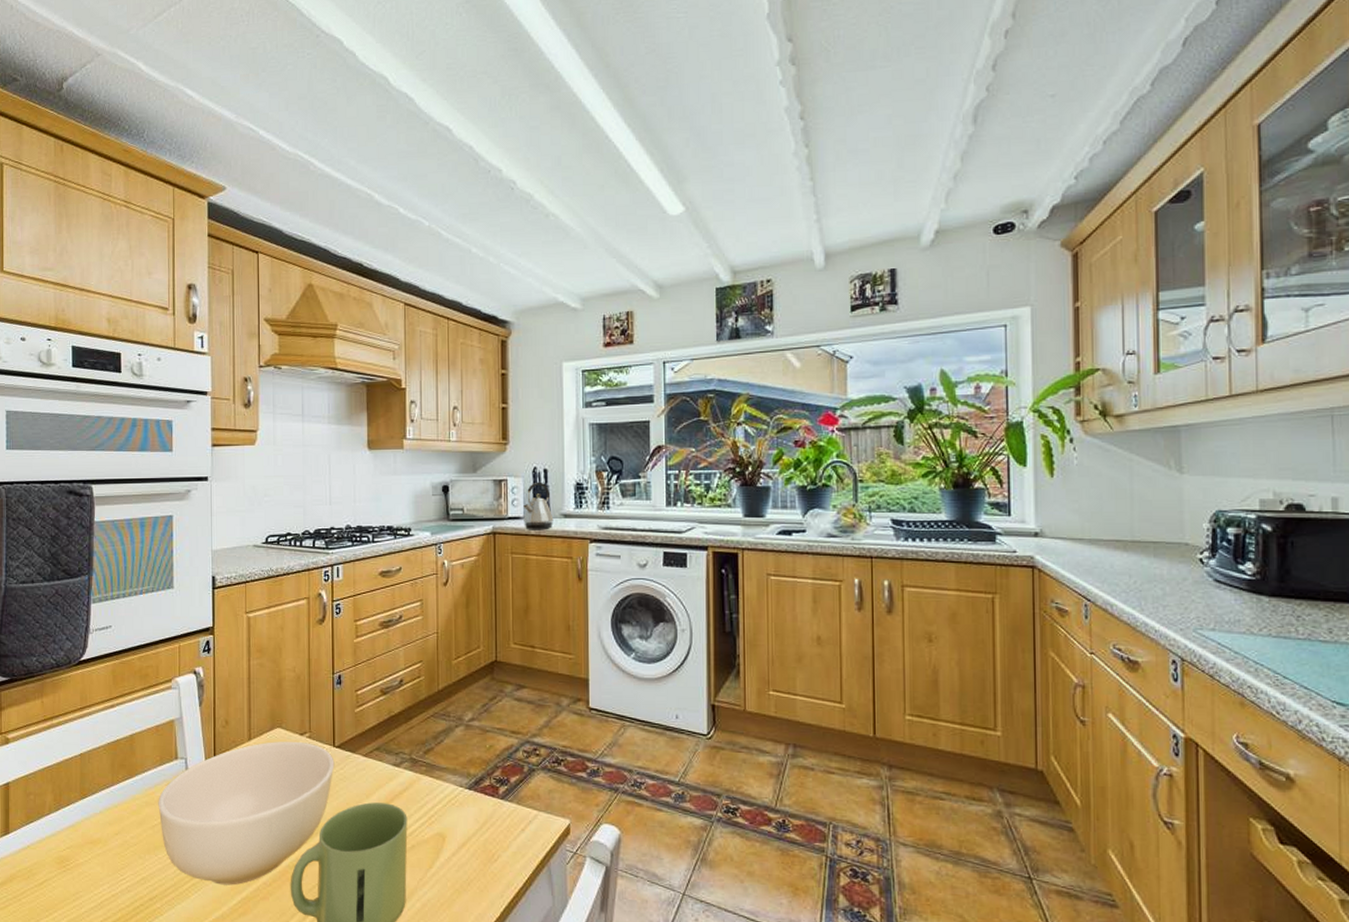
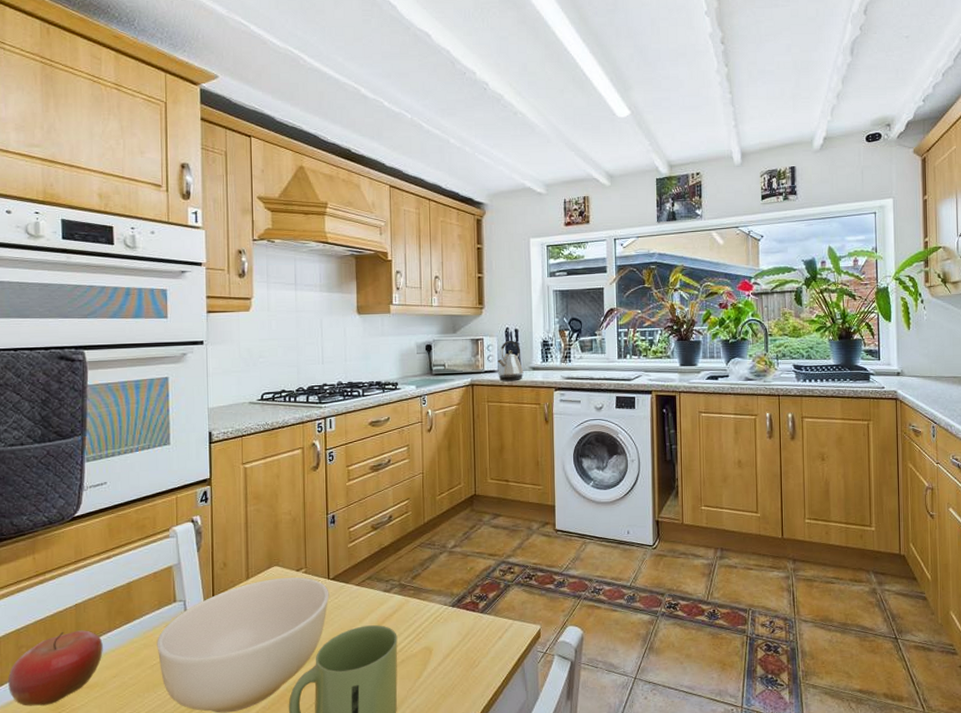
fruit: none [17,781,106,858] -> present [8,630,103,706]

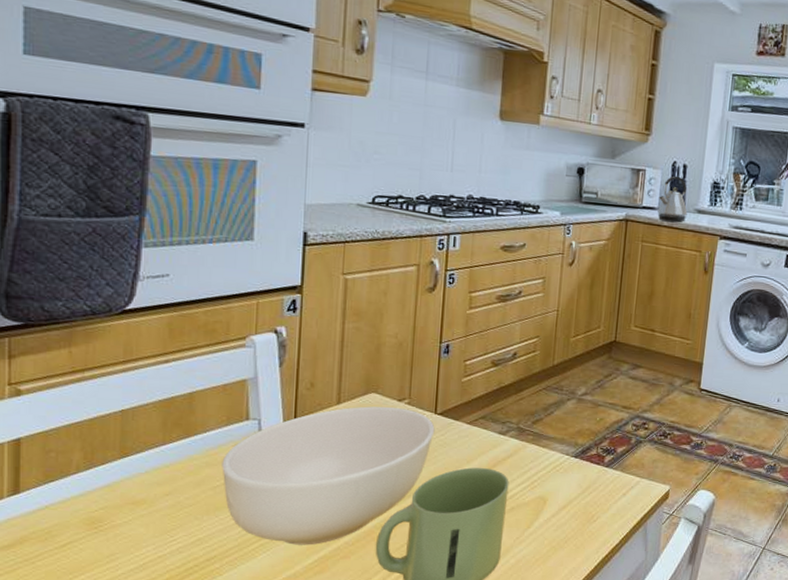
fruit: present [8,630,103,706] -> none [31,438,154,519]

